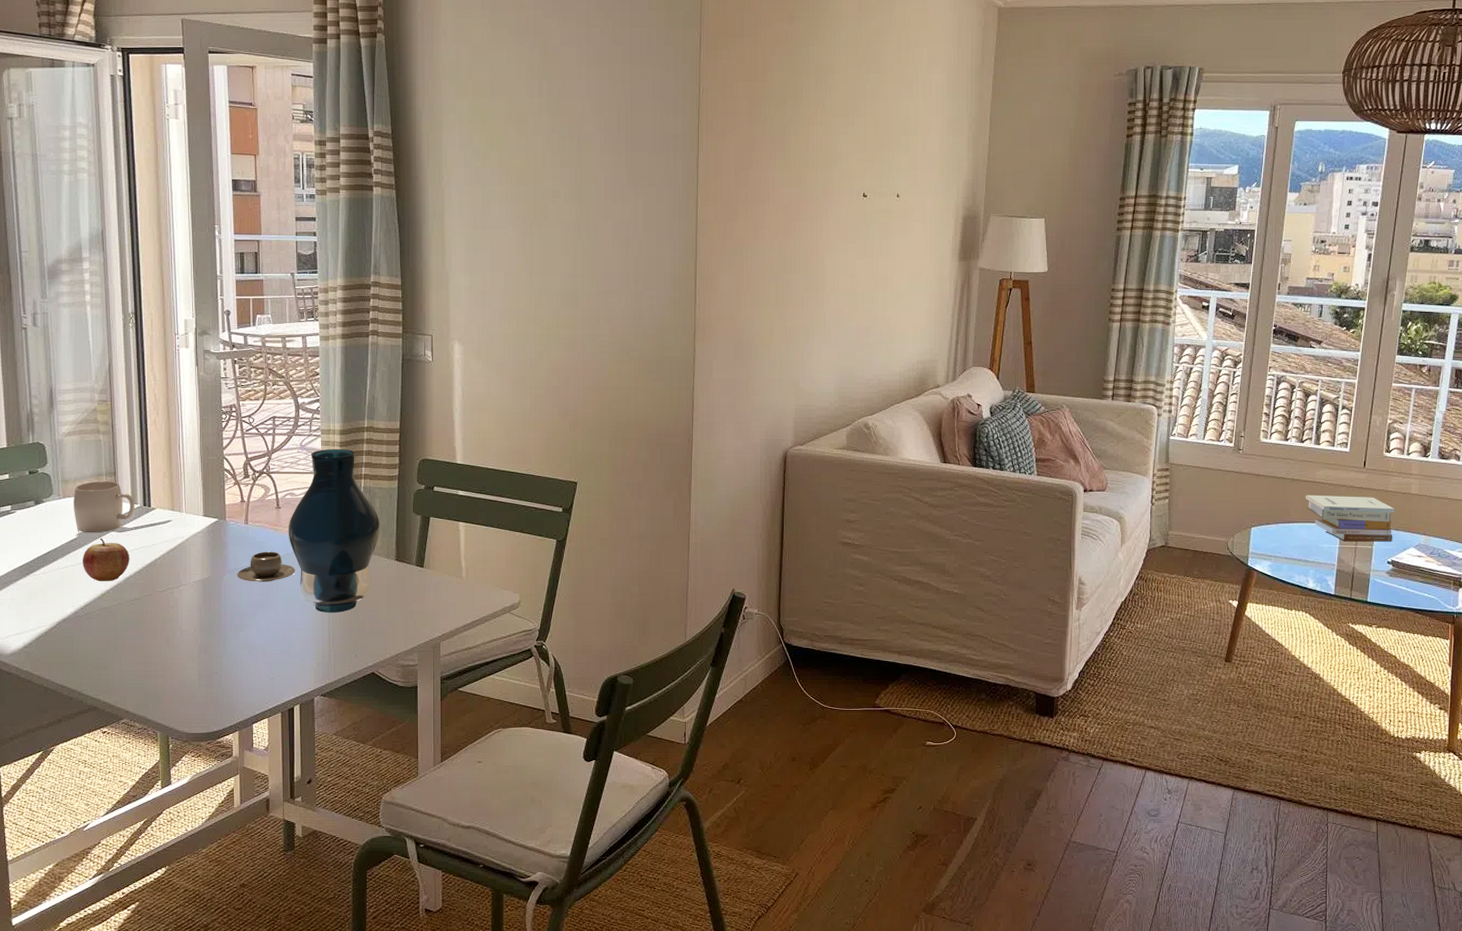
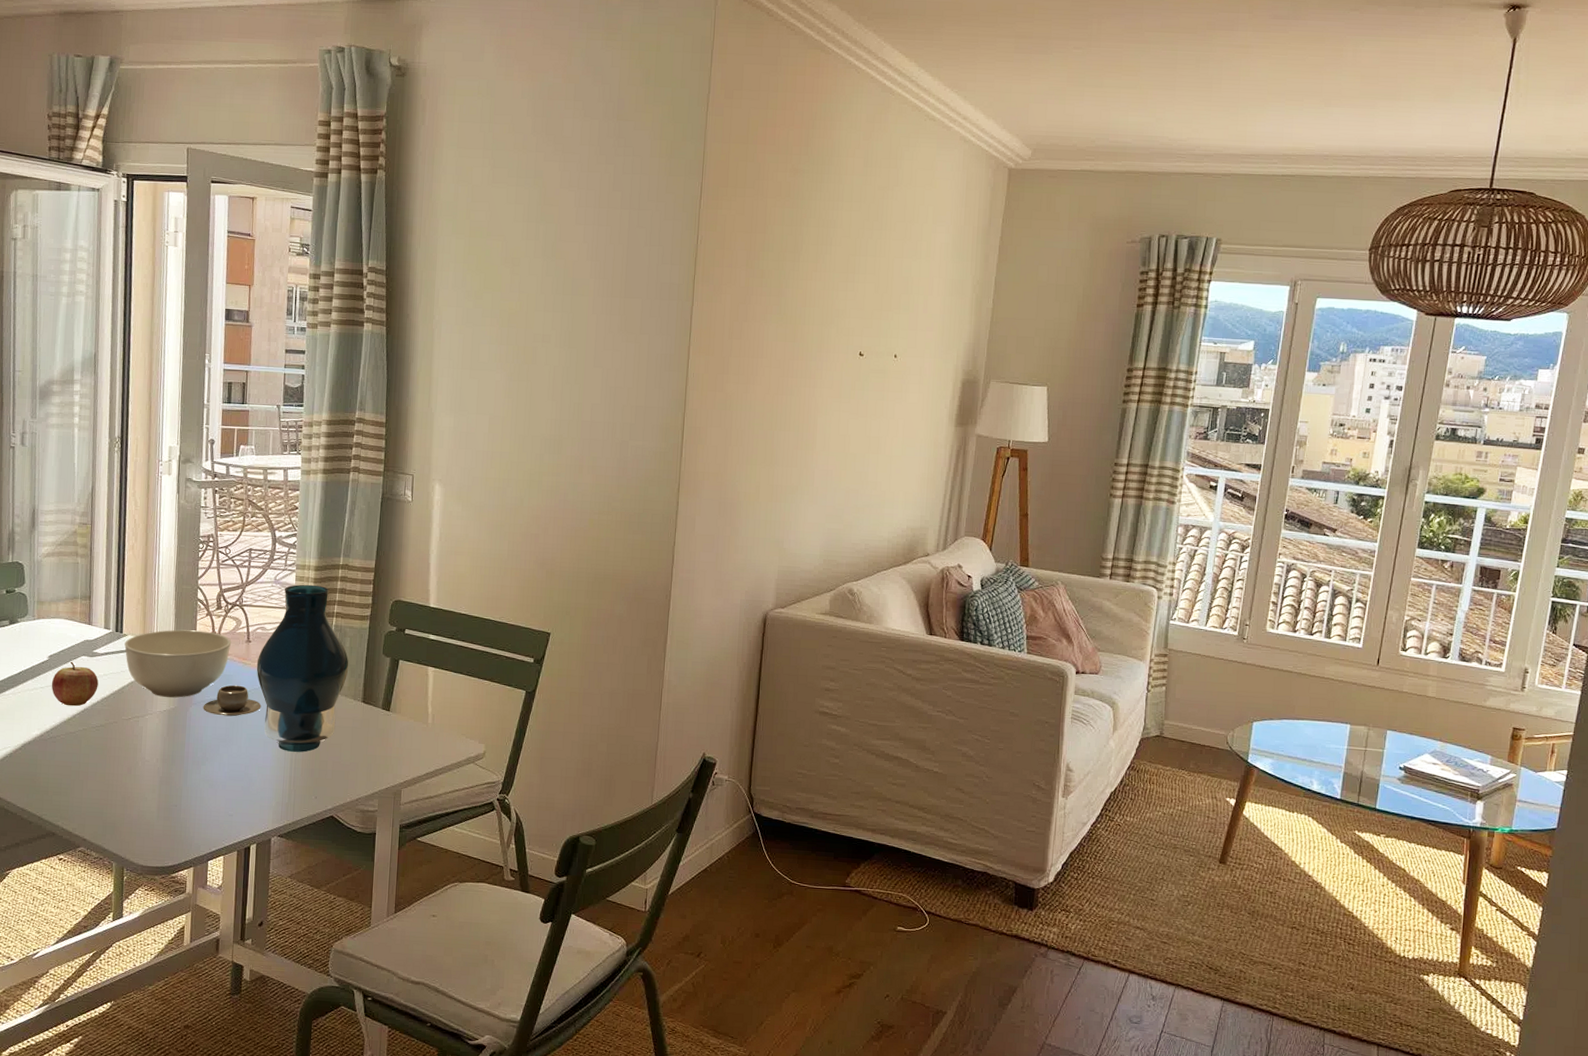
mug: present [73,481,135,533] -> none [47,604,107,657]
bowl: none [153,500,261,567] -> present [124,629,232,698]
books: present [1305,494,1395,542] -> none [1312,690,1409,746]

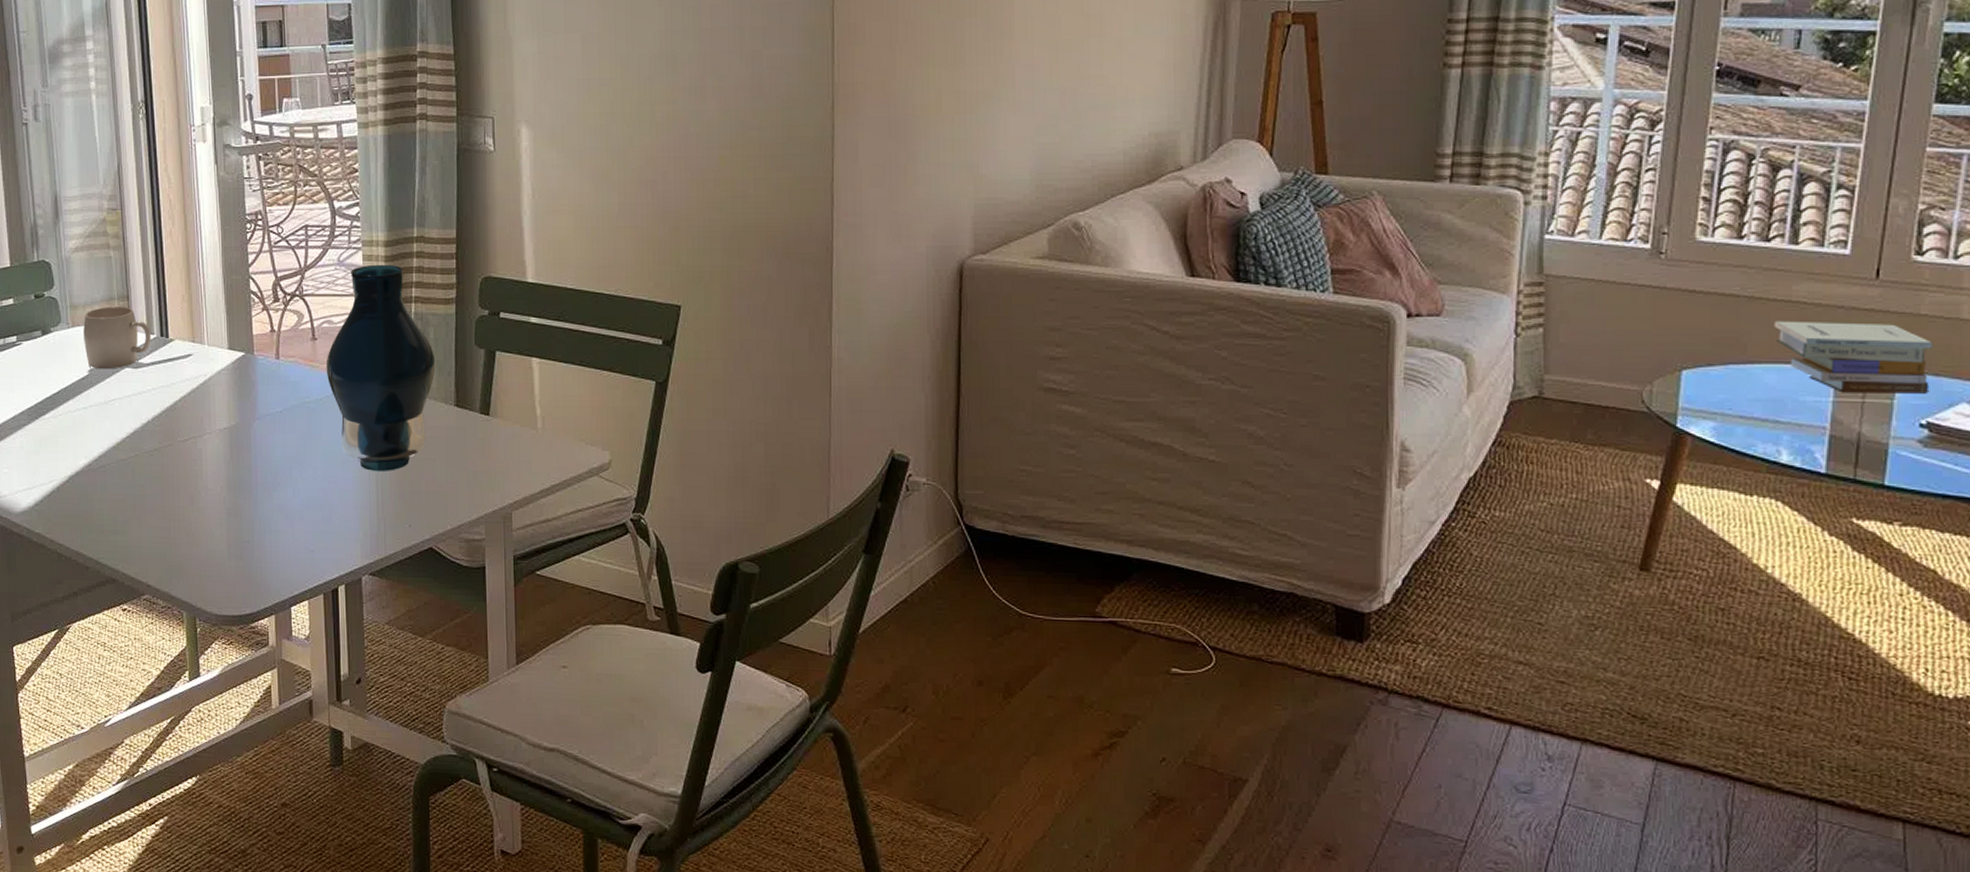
mug: none [47,604,107,657] -> present [83,307,151,370]
fruit: present [51,661,99,707] -> none [94,375,147,429]
bowl: present [124,629,232,698] -> none [172,329,295,412]
teacup: present [203,685,262,717] -> none [268,393,336,432]
books: none [1312,690,1409,746] -> present [1773,320,1932,394]

